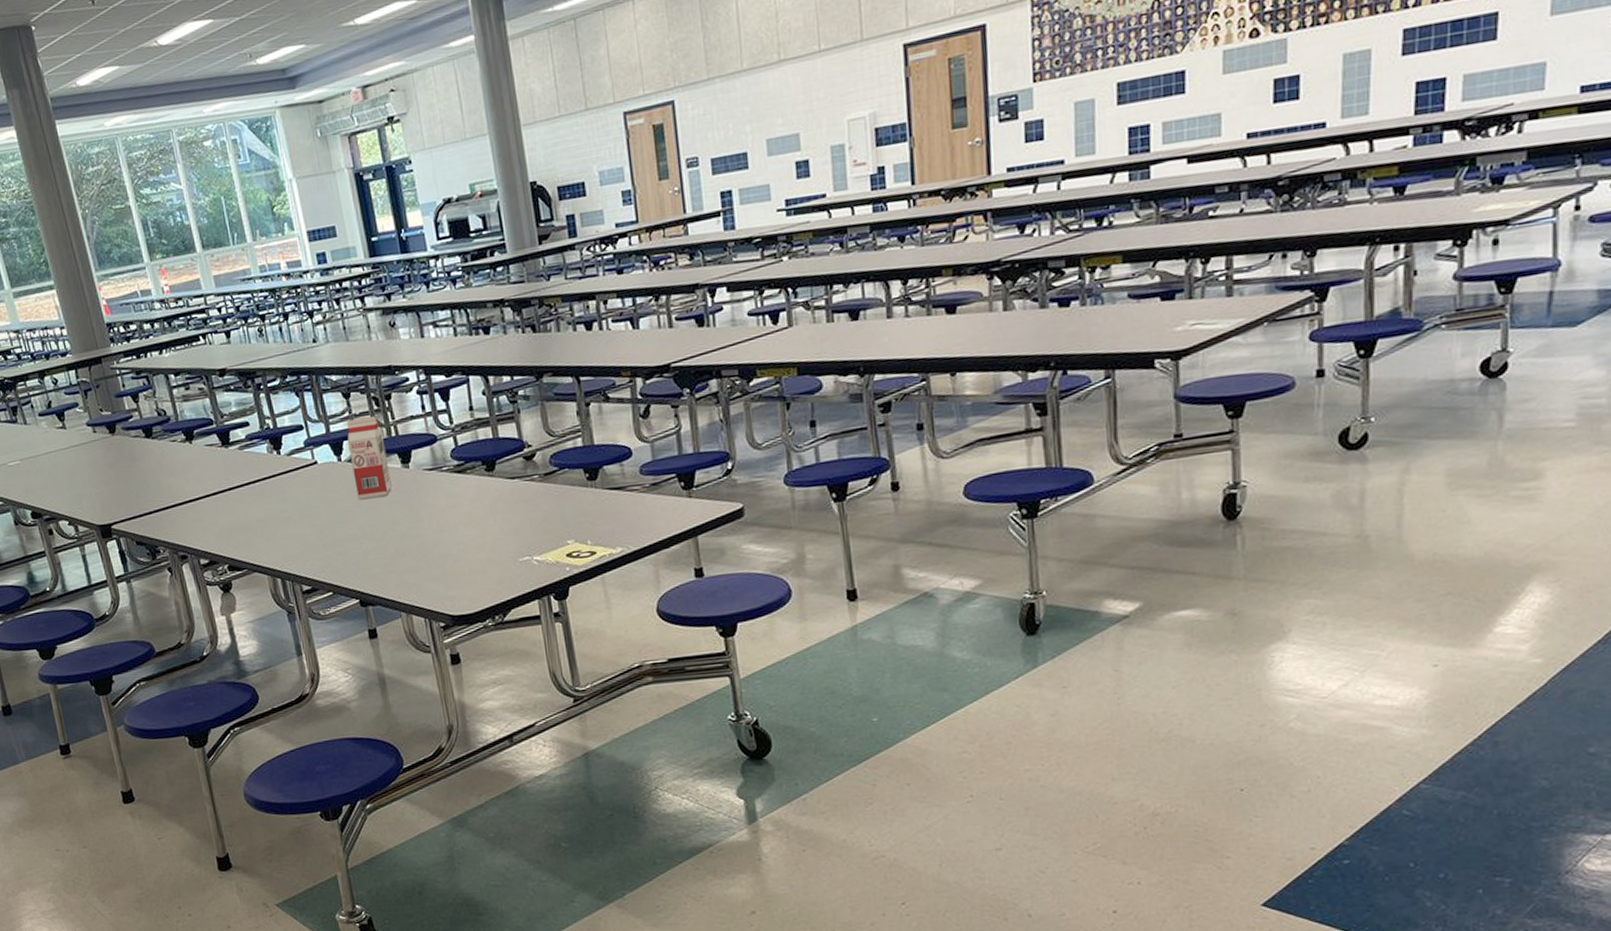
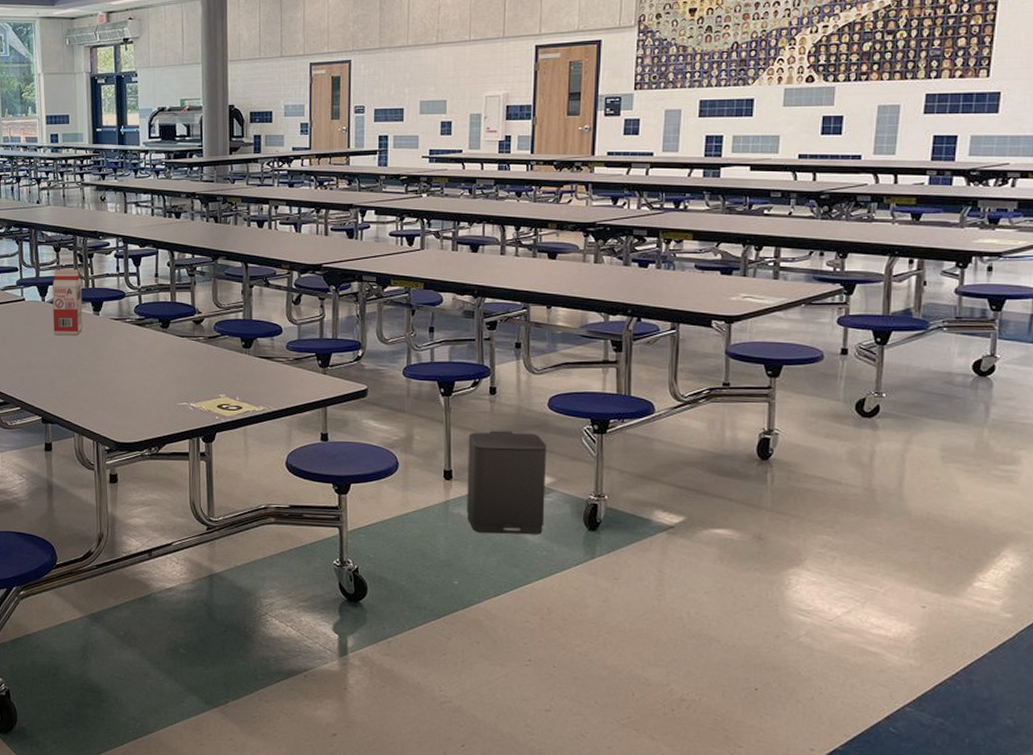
pedal bin: none [871,530,973,657] -> present [466,430,548,535]

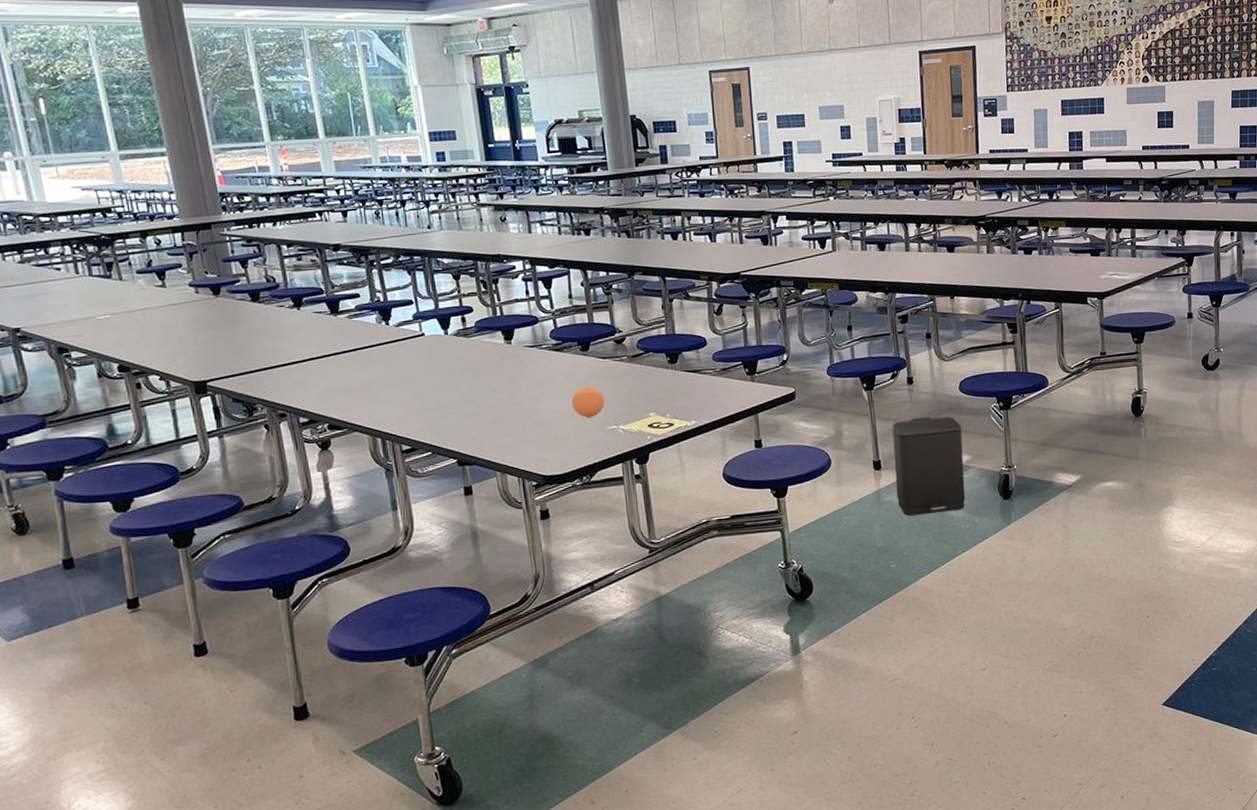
milk carton: present [52,269,83,335] -> none [455,297,494,369]
orange: none [147,362,179,392] -> present [571,386,605,418]

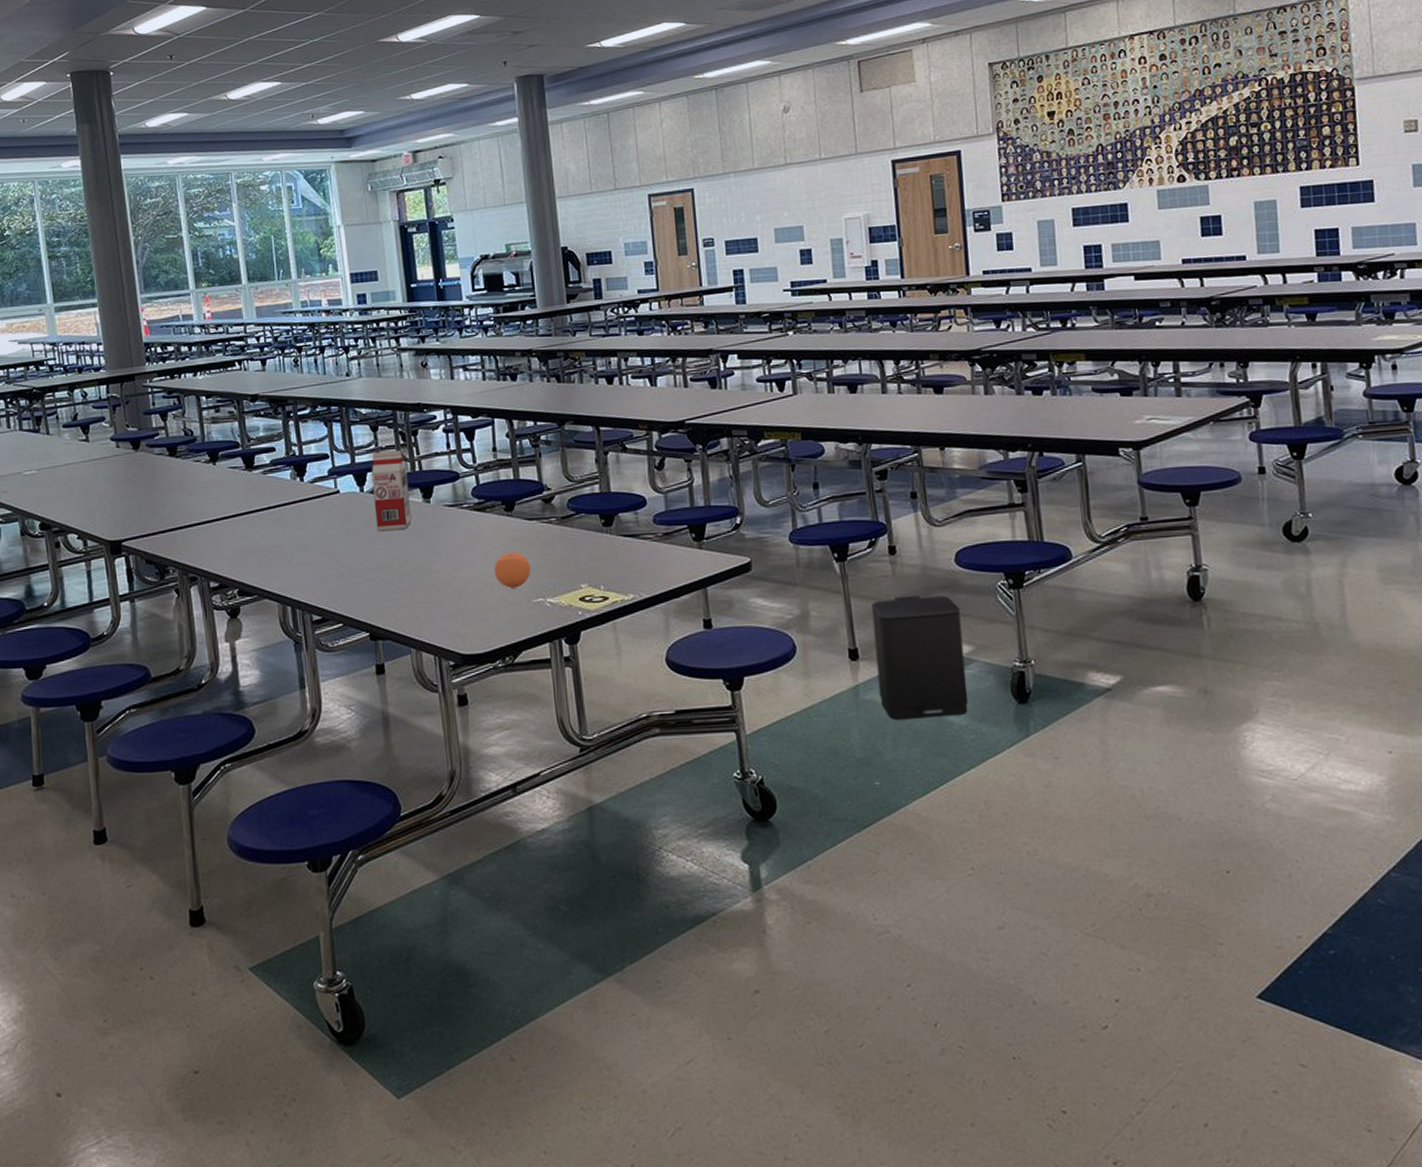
milk carton: none [455,297,494,369] -> present [371,450,412,530]

